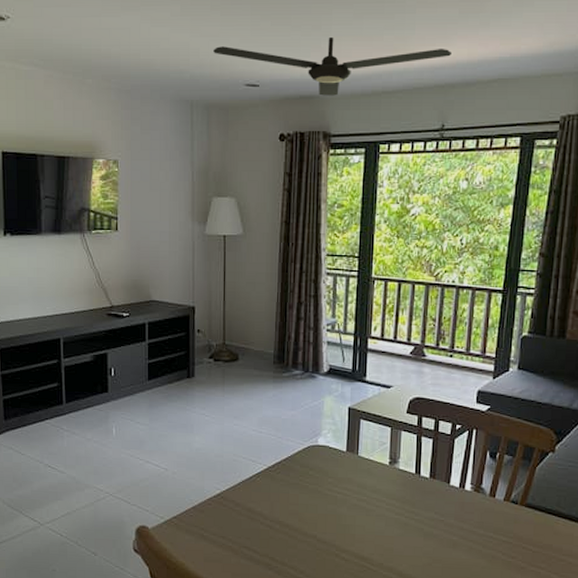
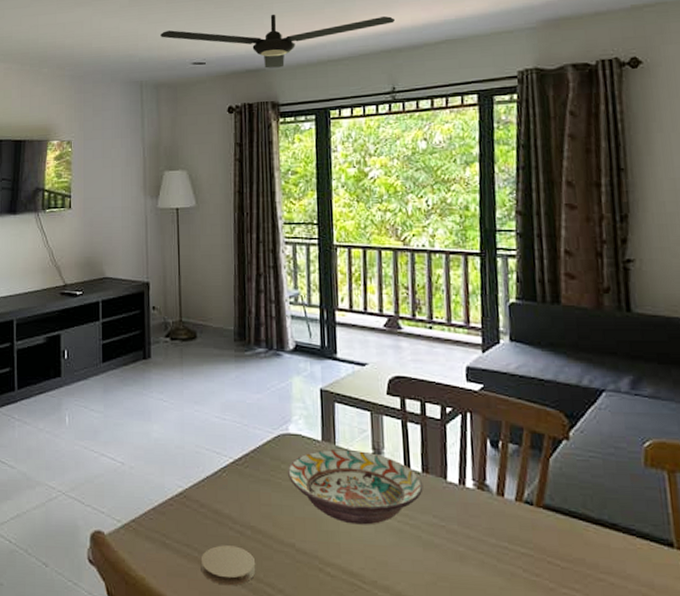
coaster: none [234,537,282,569] -> present [200,545,256,586]
decorative bowl: none [314,458,430,520] -> present [287,448,423,525]

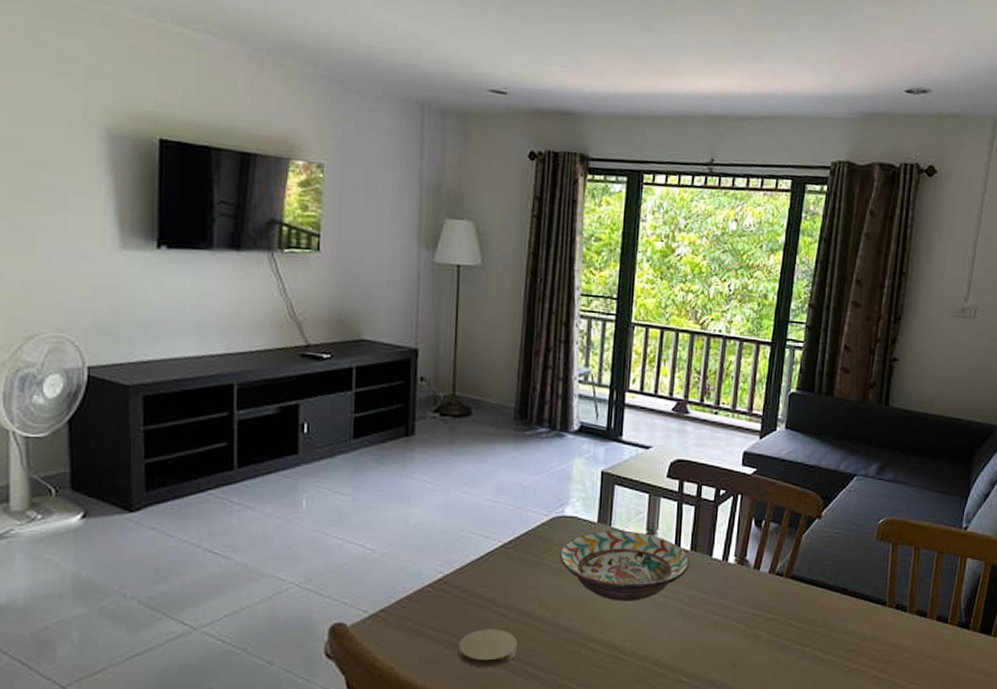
ceiling fan: present [161,14,396,68] -> none [452,42,724,115]

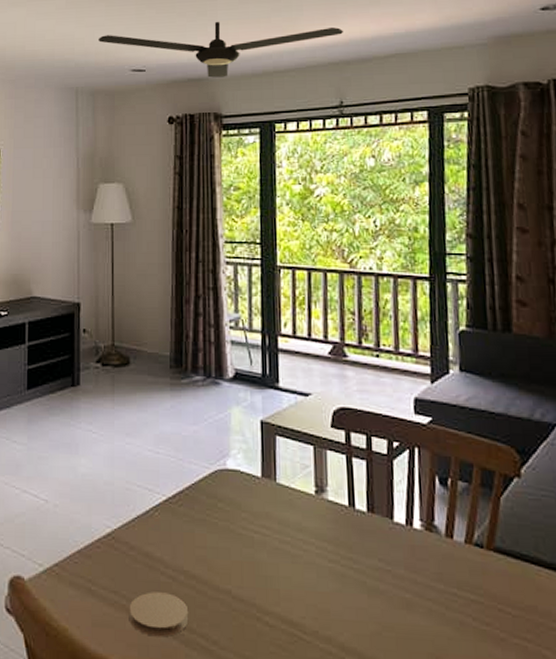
ceiling fan: none [452,42,724,115] -> present [99,21,344,78]
decorative bowl: present [559,530,690,601] -> none [224,485,369,570]

